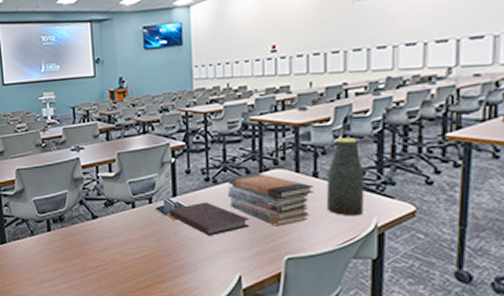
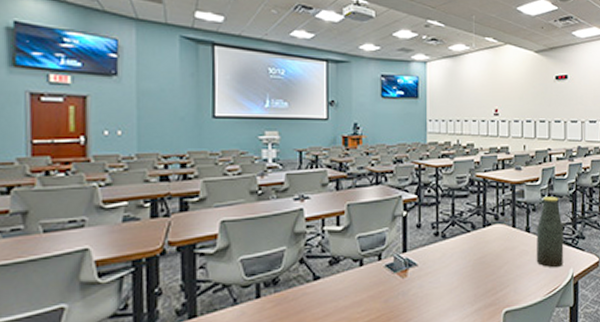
notebook: present [168,202,250,236] -> none [398,257,474,293]
book stack: present [227,172,313,226] -> none [455,227,526,280]

